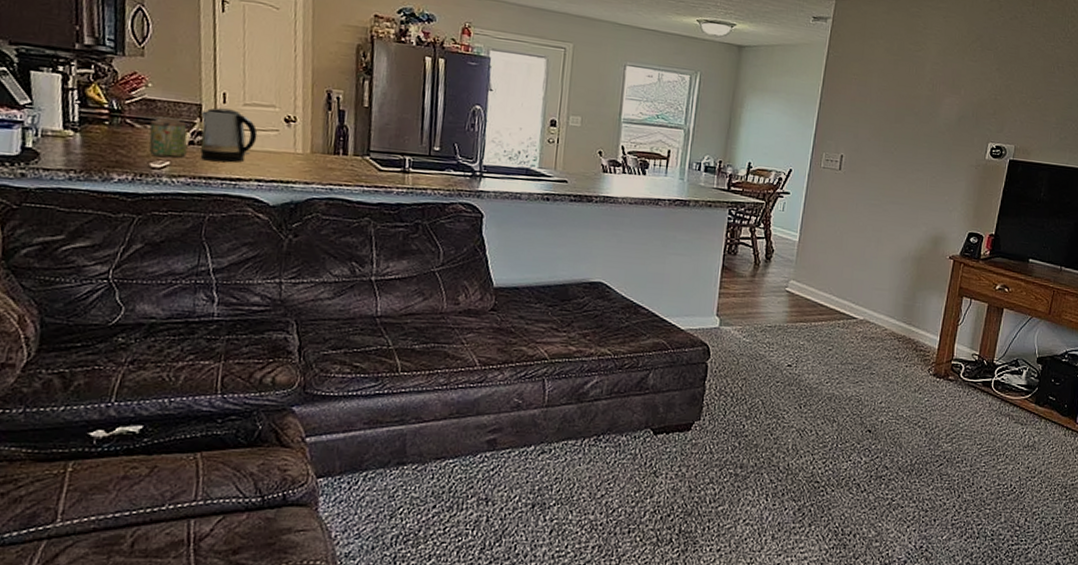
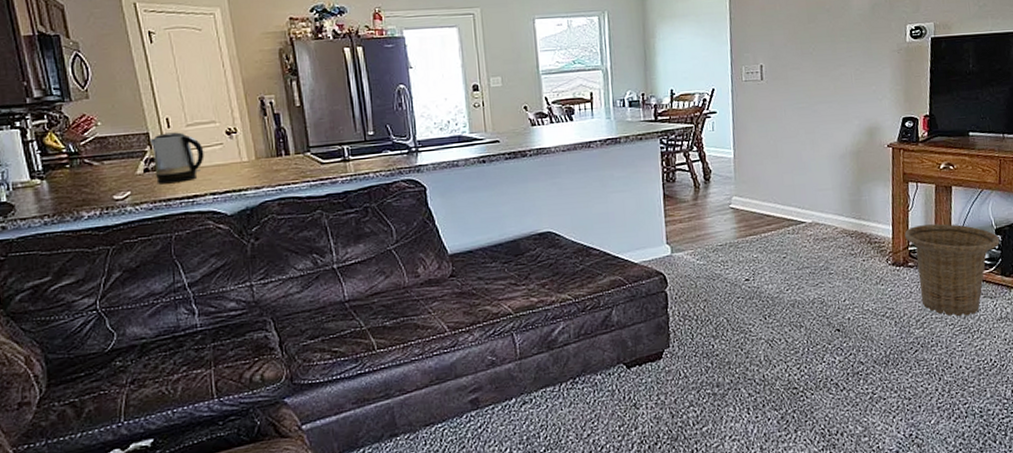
canister: present [149,117,188,158] -> none [106,150,144,189]
basket: none [950,341,1040,439] -> present [904,223,1000,316]

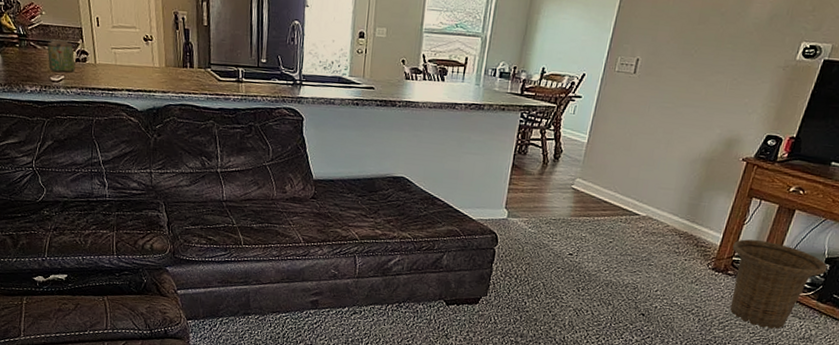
canister: none [106,150,144,189] -> present [47,39,75,73]
kettle: present [150,132,204,185] -> none [82,30,125,77]

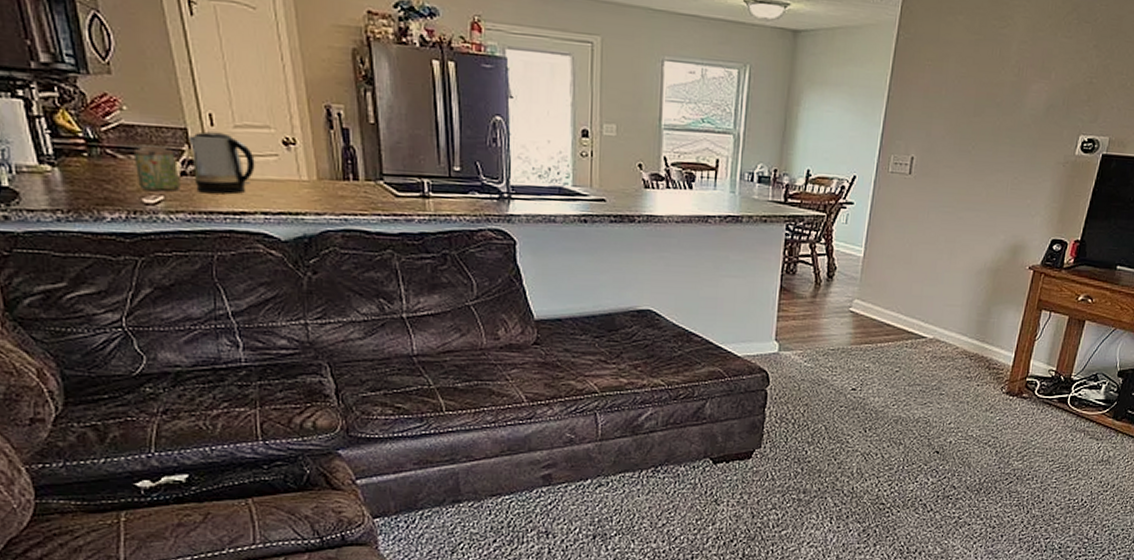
kettle: none [82,30,125,77] -> present [188,131,255,195]
basket: present [730,239,828,329] -> none [1025,357,1121,455]

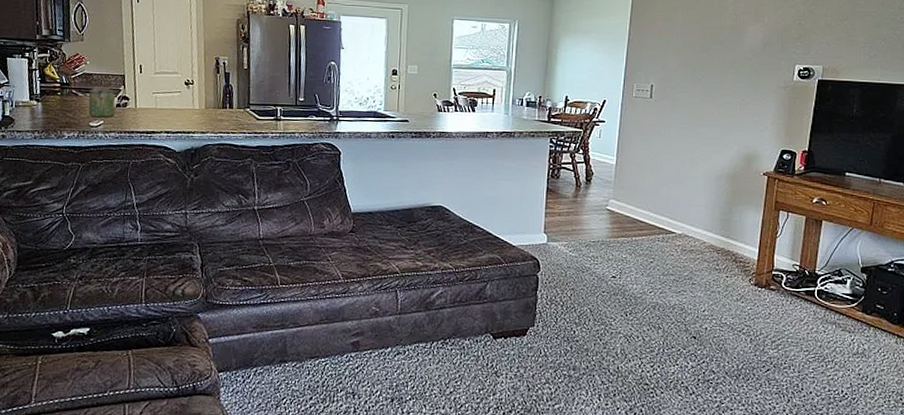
kettle: present [188,131,255,195] -> none [124,77,166,120]

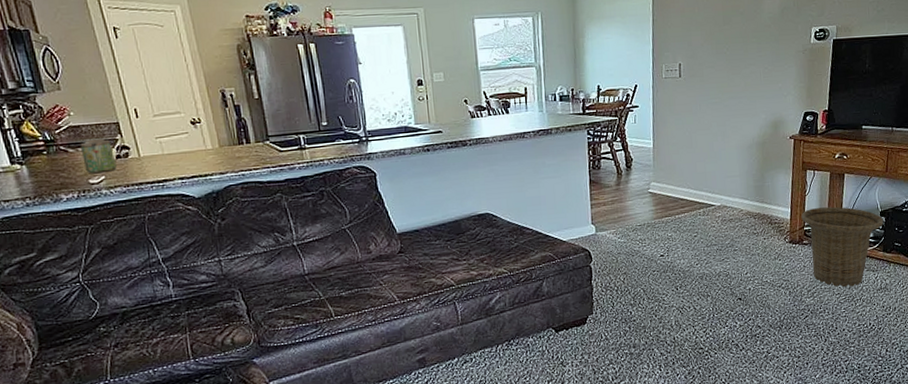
basket: none [770,252,865,346] -> present [801,206,884,287]

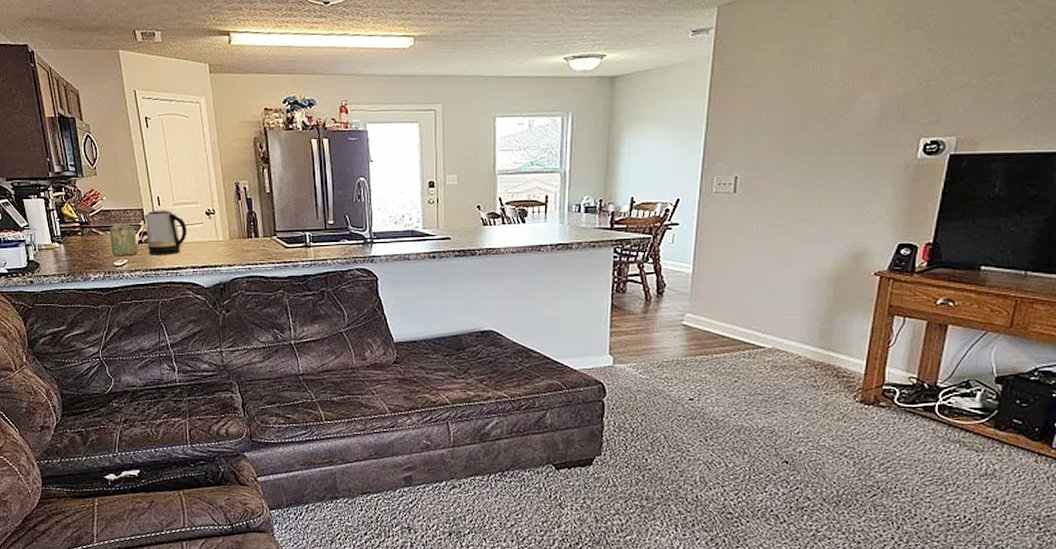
kettle: none [120,122,172,171] -> present [144,210,187,257]
basket: present [801,206,884,287] -> none [880,364,1000,467]

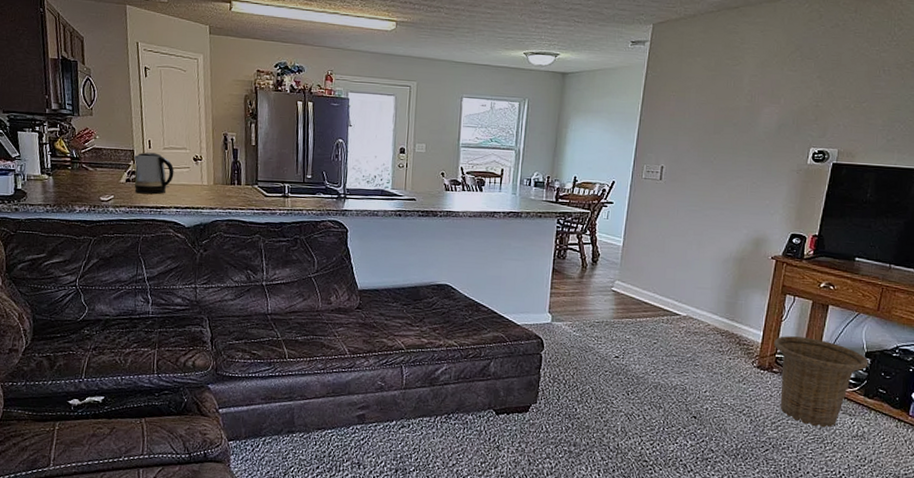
canister: present [109,223,138,257] -> none [98,161,126,193]
basket: none [880,364,1000,467] -> present [774,336,869,428]

